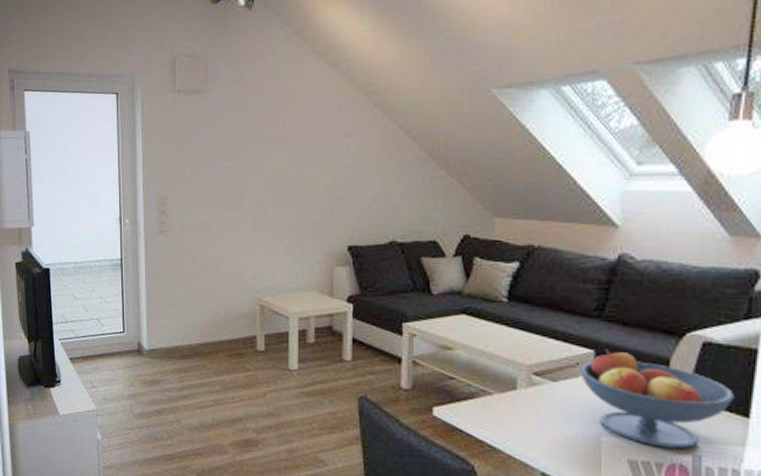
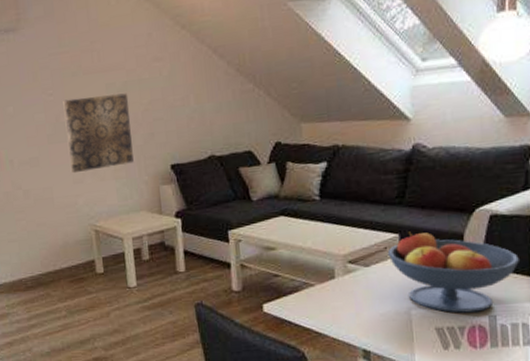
wall art: none [242,166,311,244] -> present [63,93,134,174]

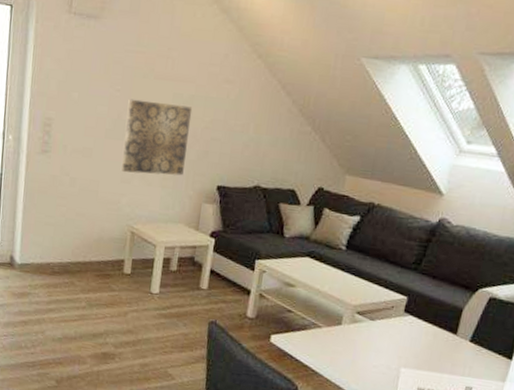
fruit bowl: present [387,231,521,313] -> none [393,296,505,382]

